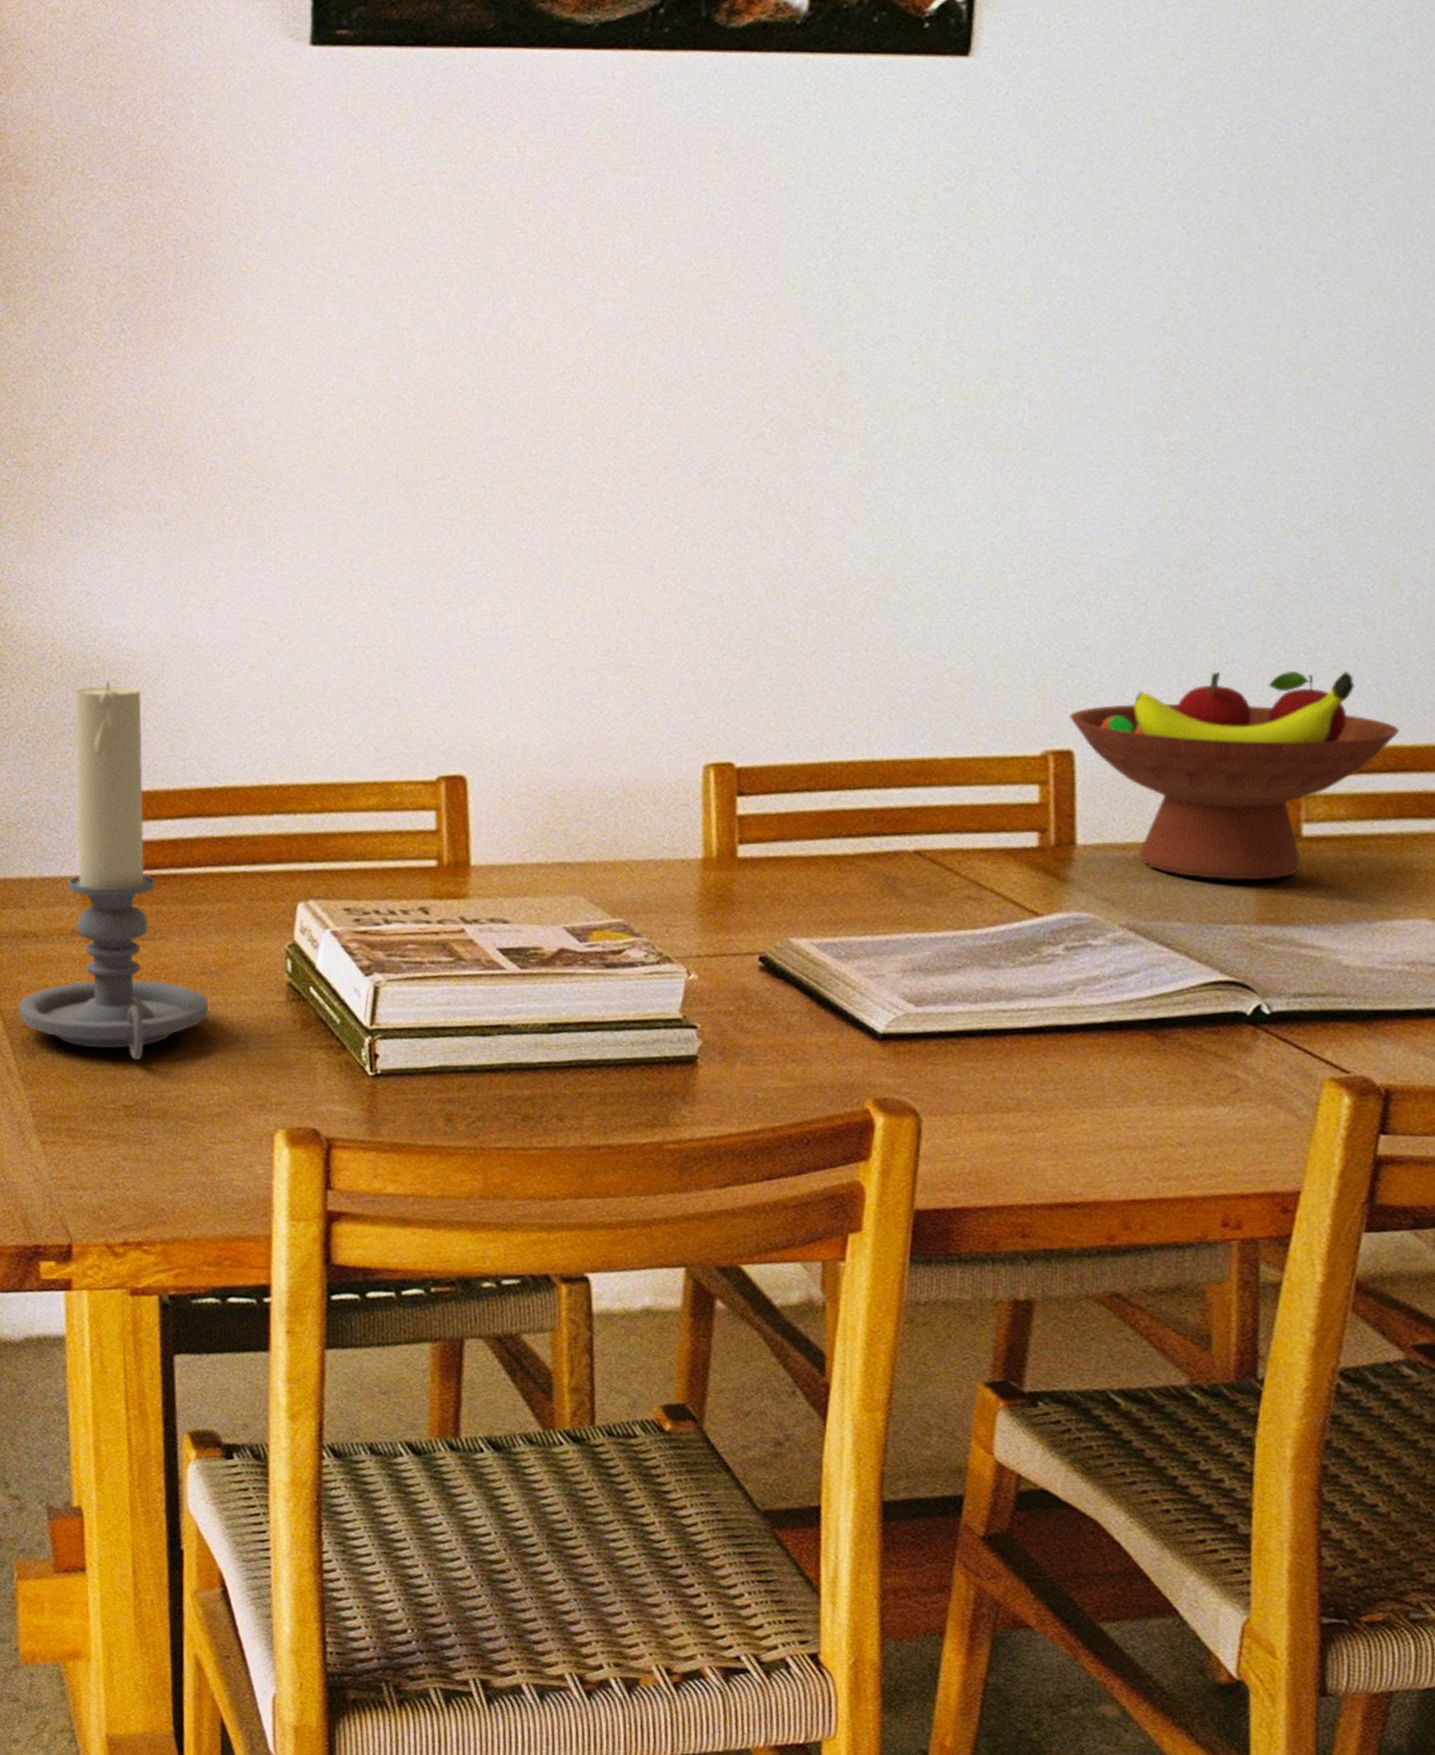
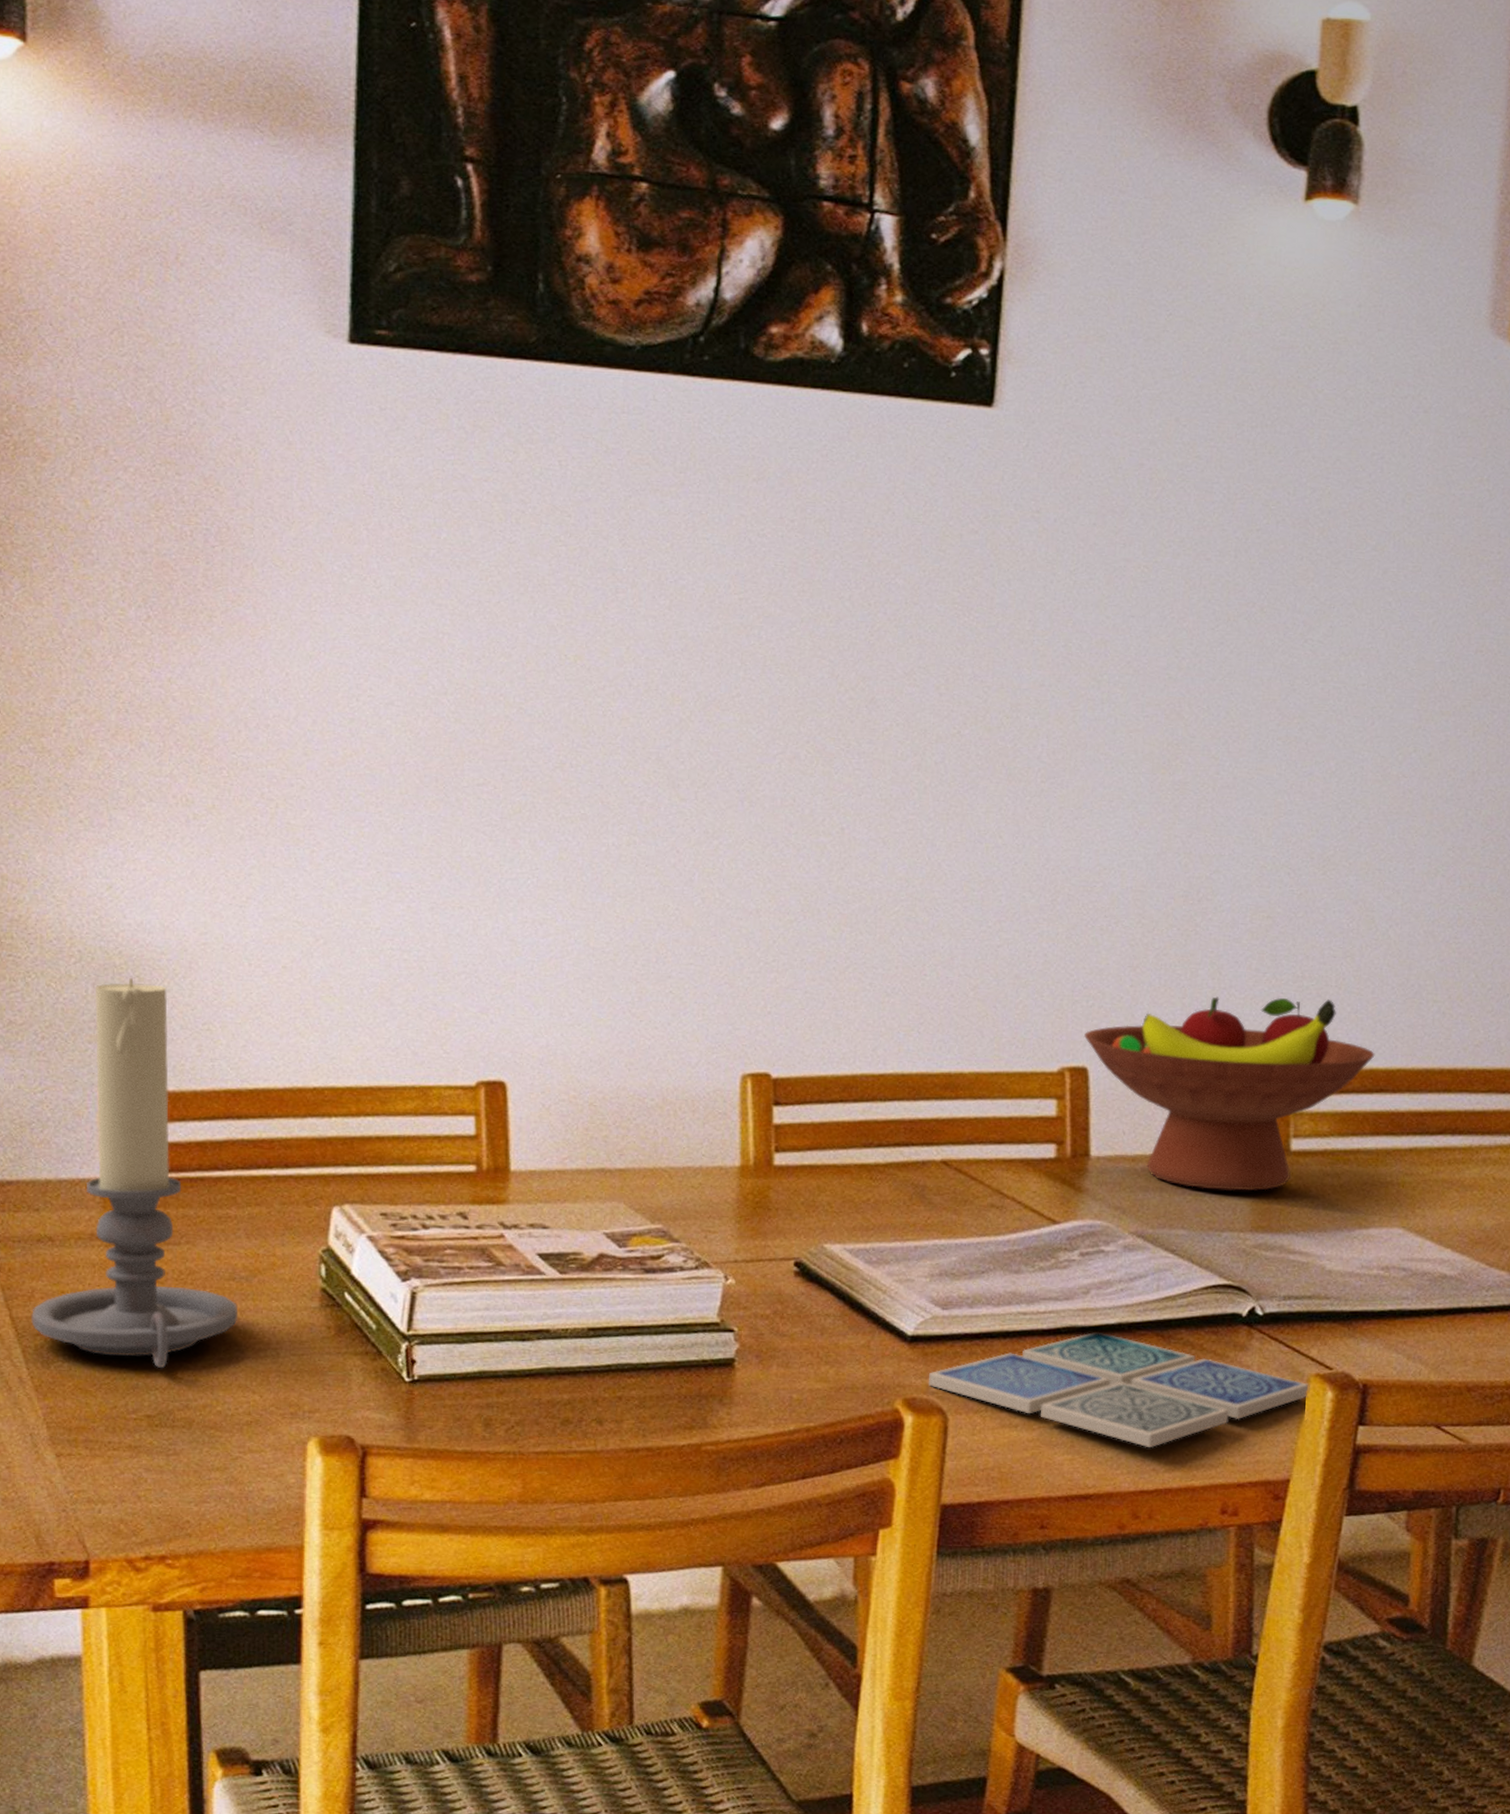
drink coaster: none [901,1030,1324,1155] -> present [929,1331,1310,1448]

